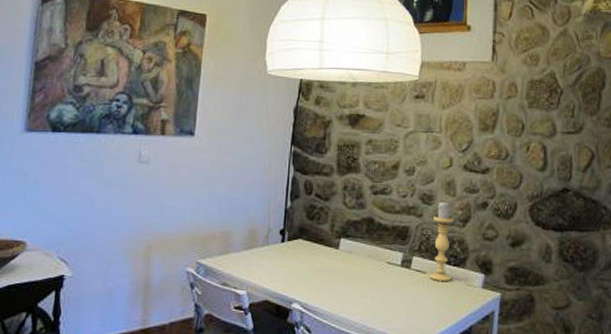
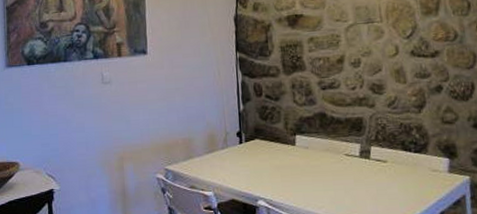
candle holder: present [429,201,454,281] -> none [386,89,414,169]

